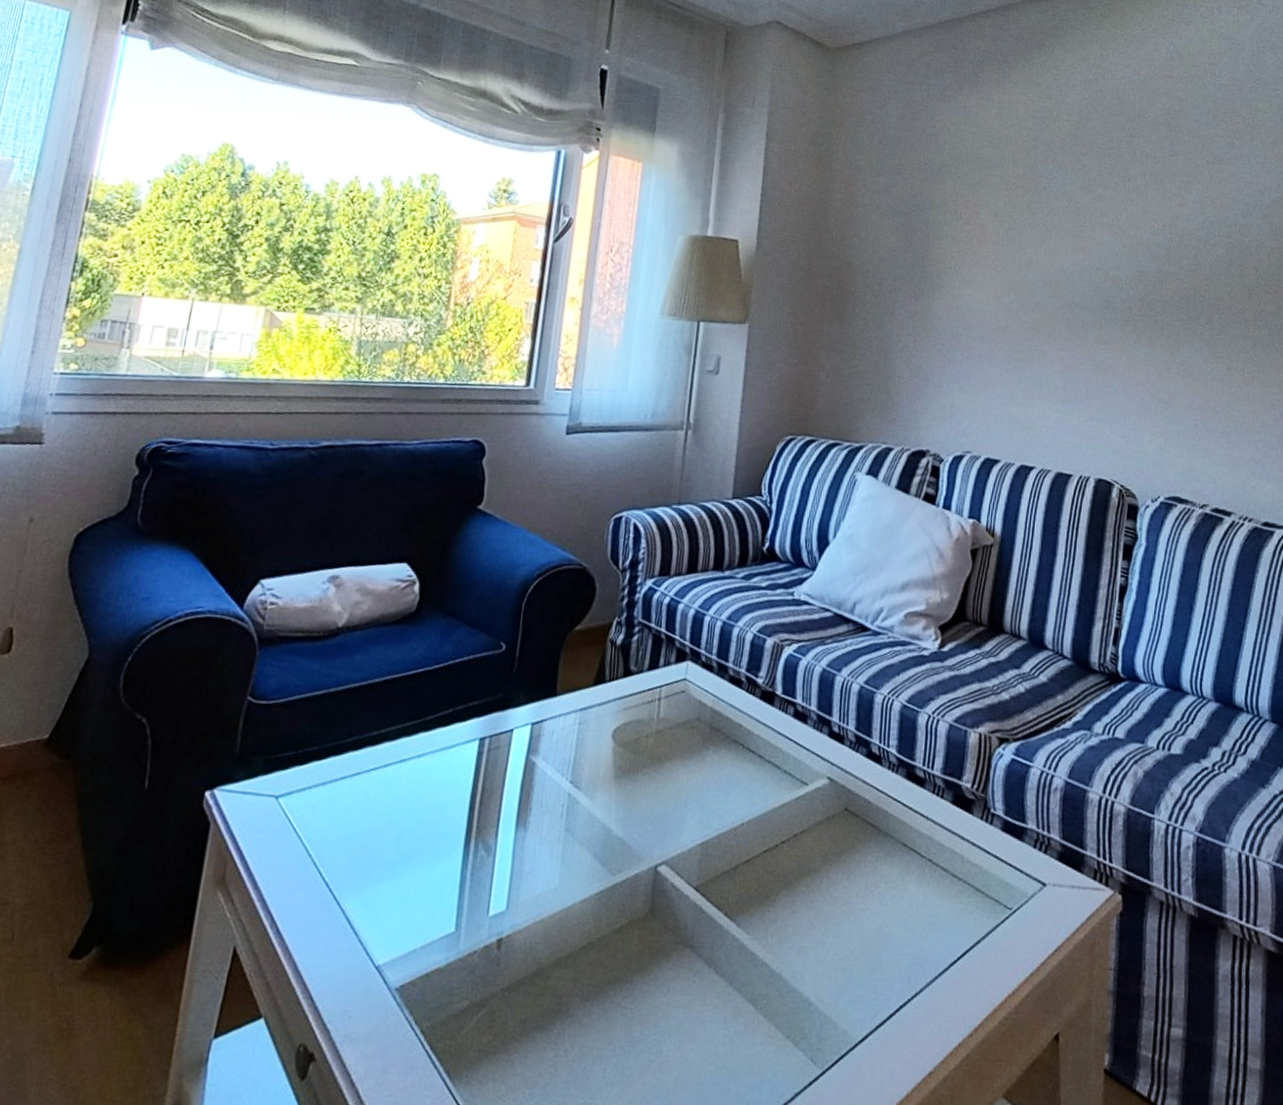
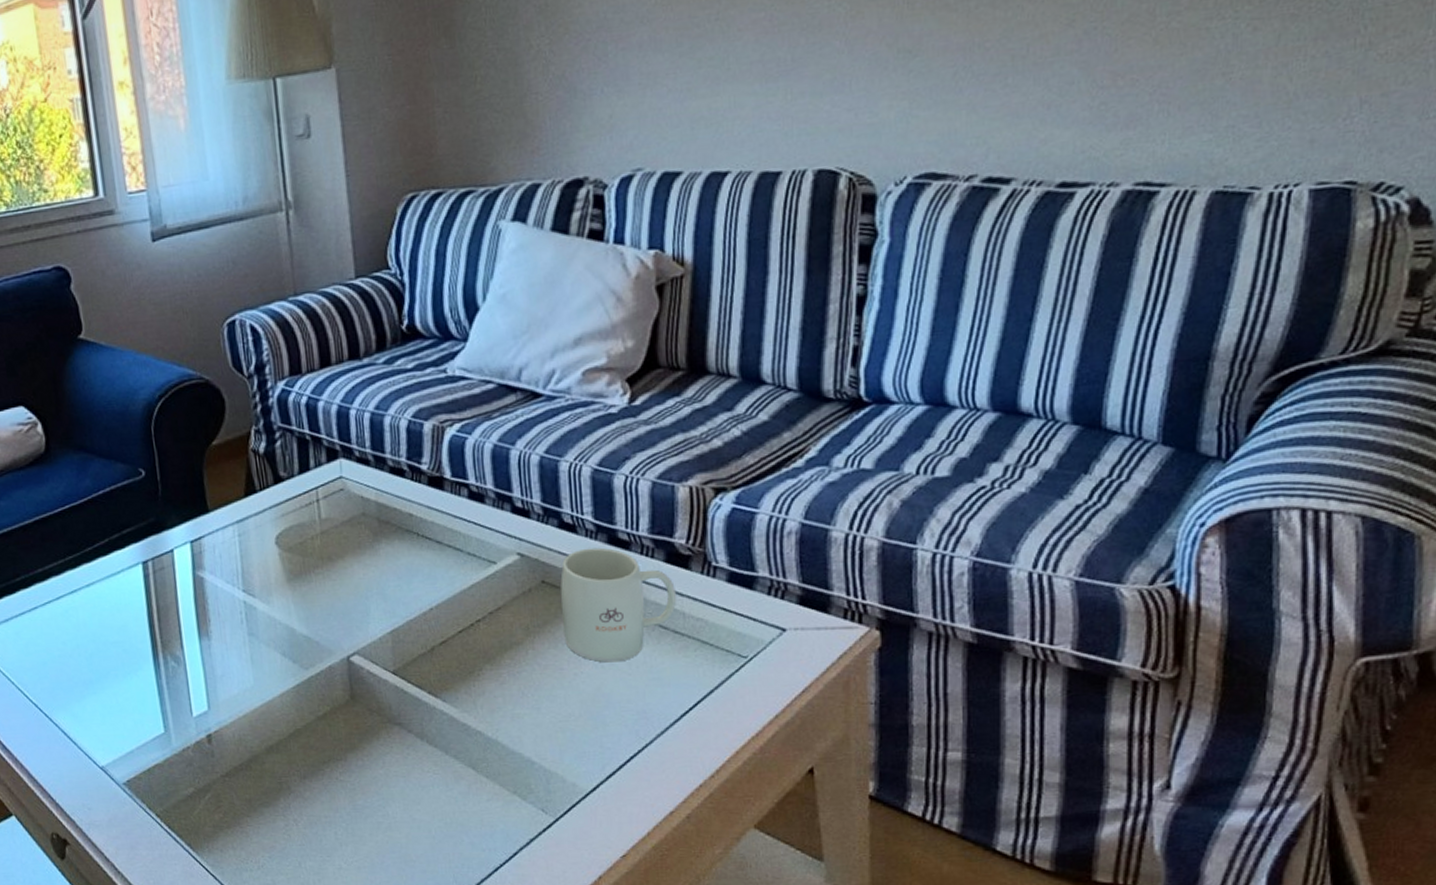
mug: none [857,780,959,901] -> present [559,547,677,663]

